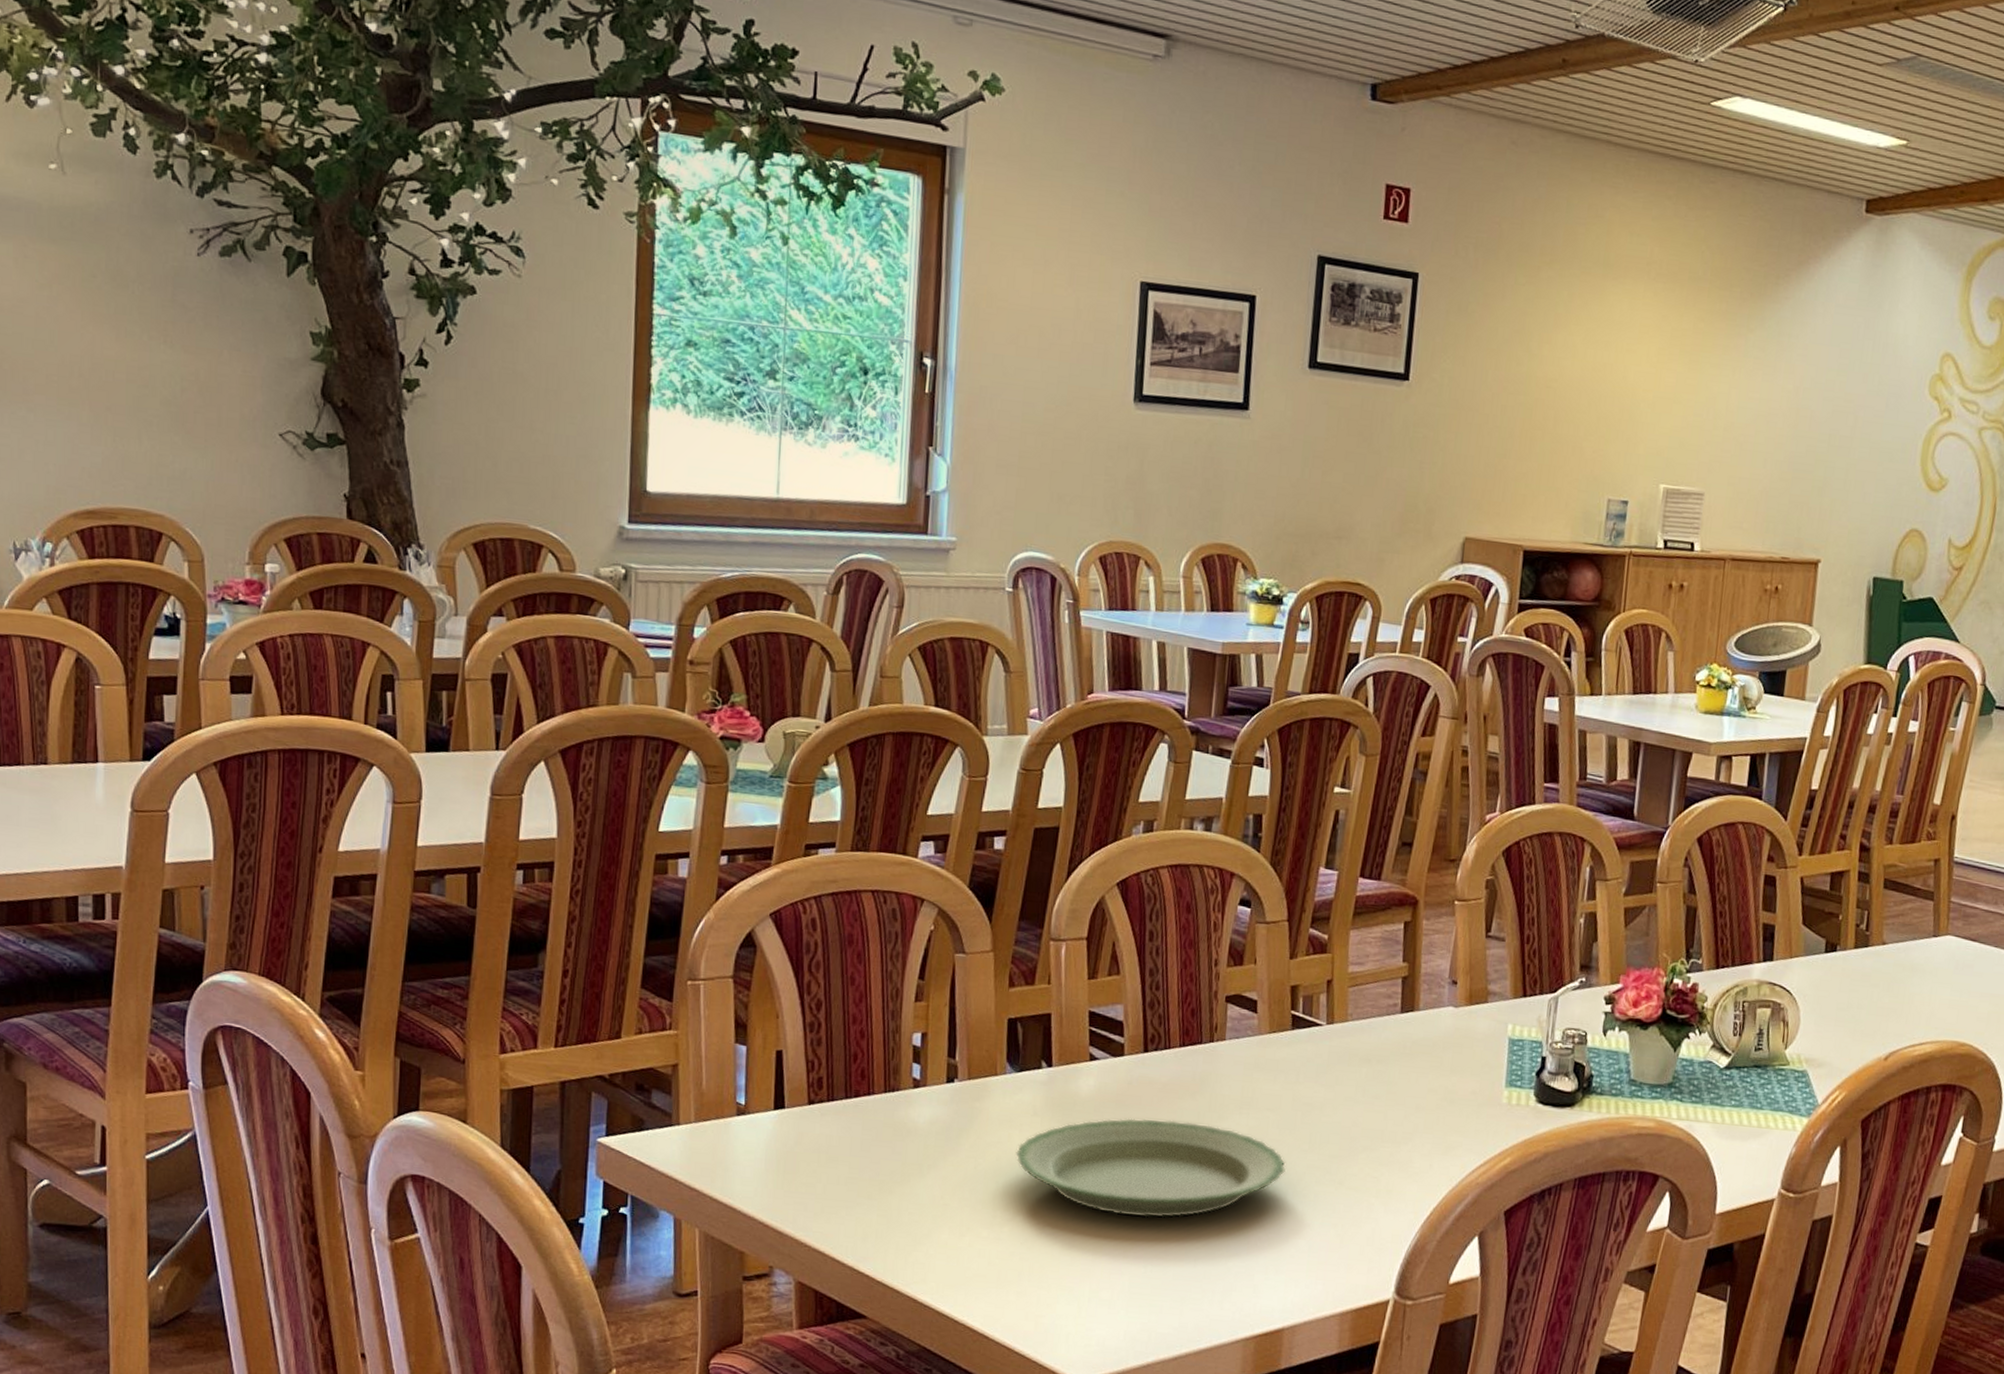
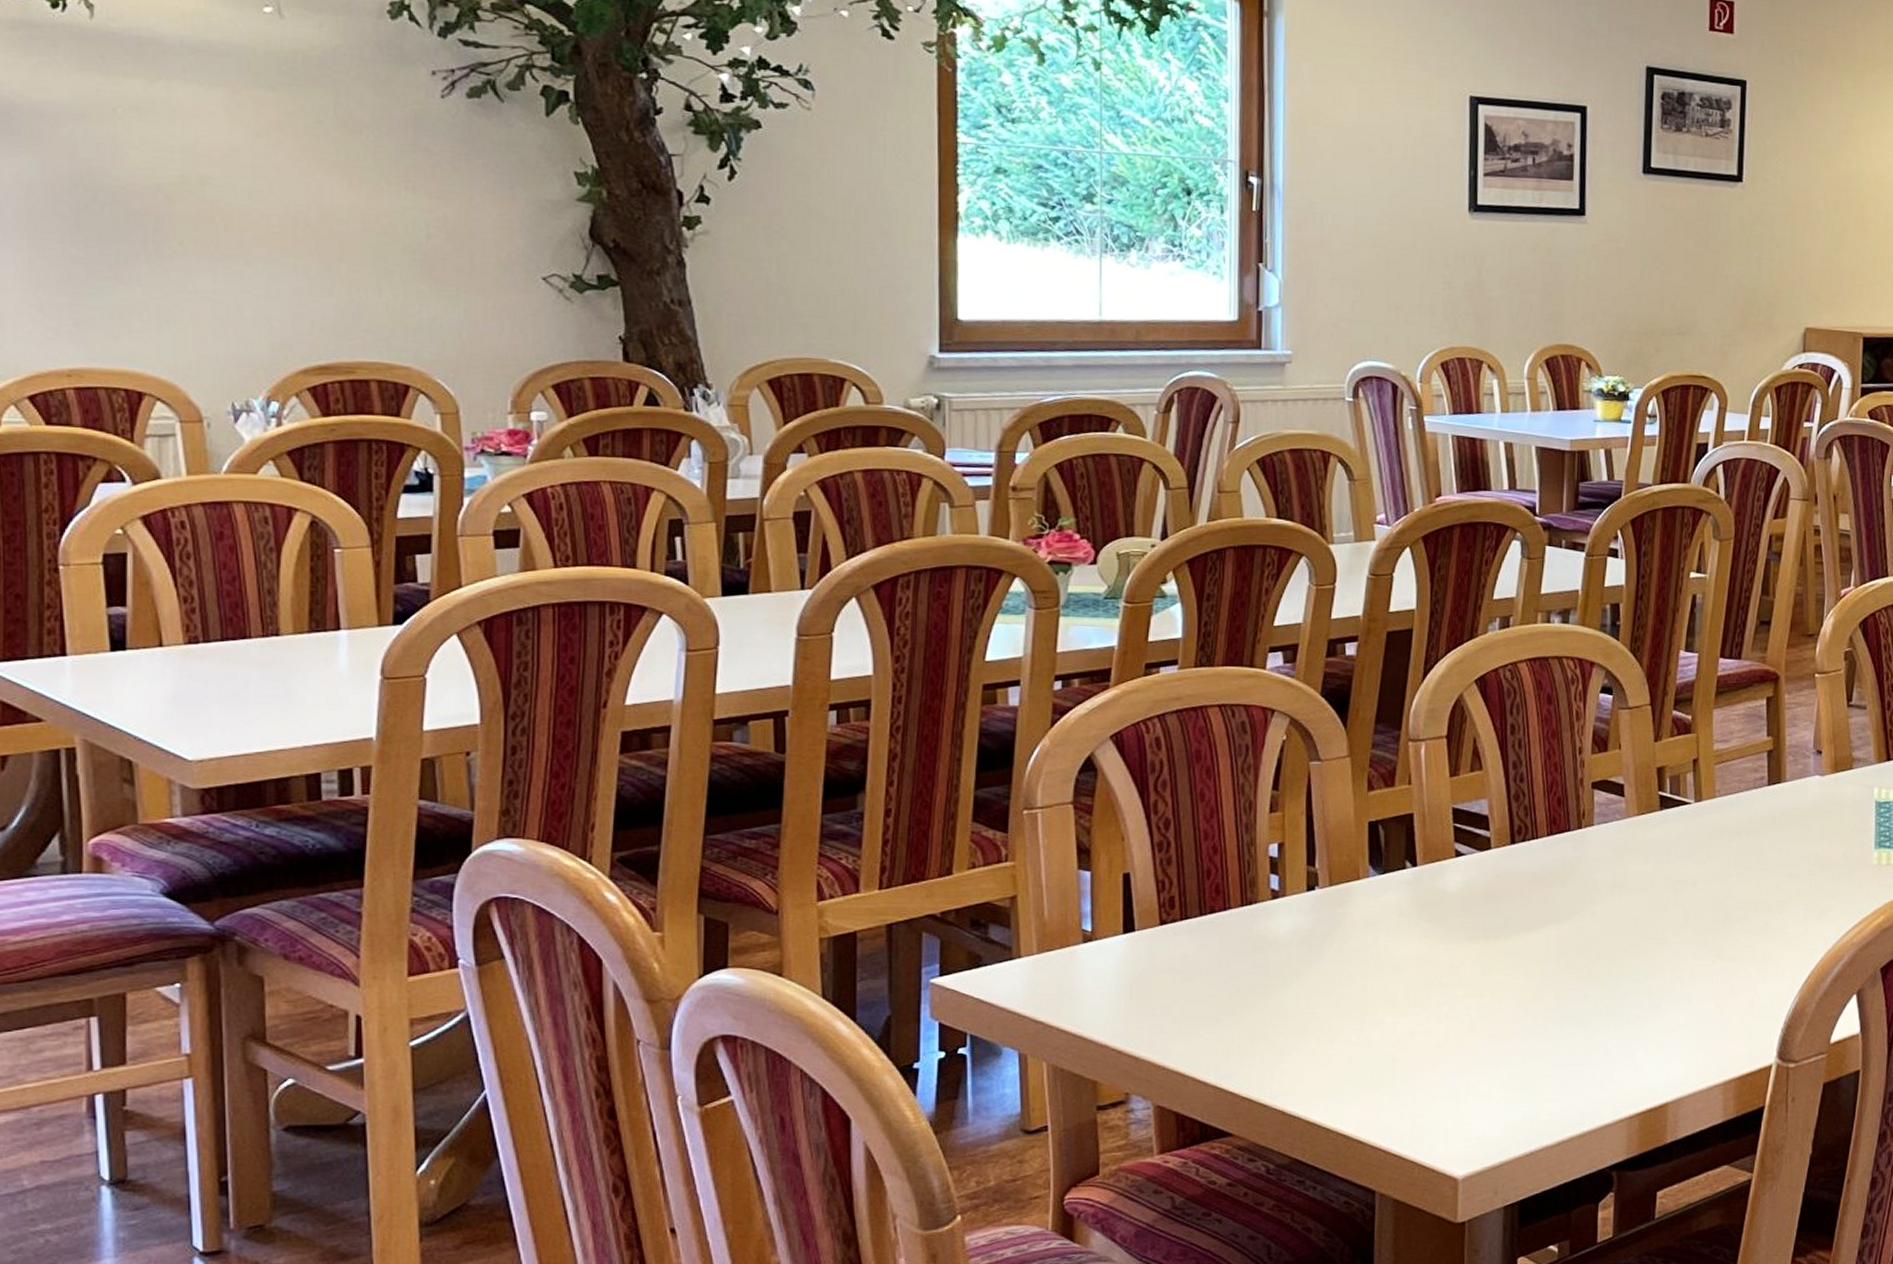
plate: present [1016,1118,1286,1218] -> none [1383,908,1661,1007]

